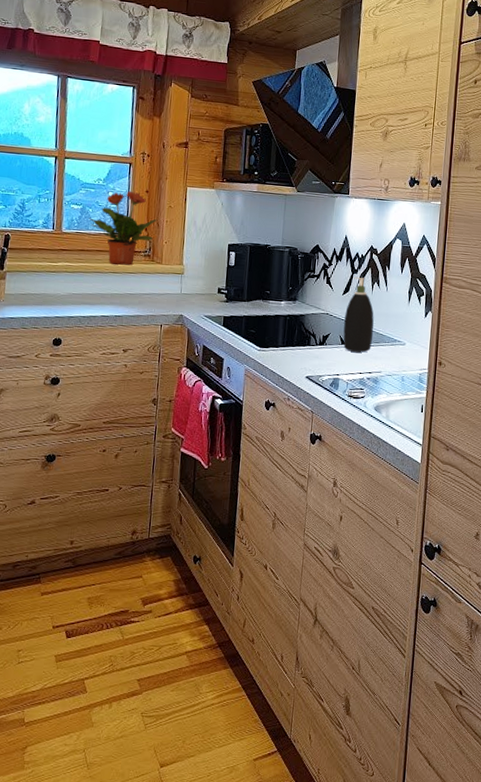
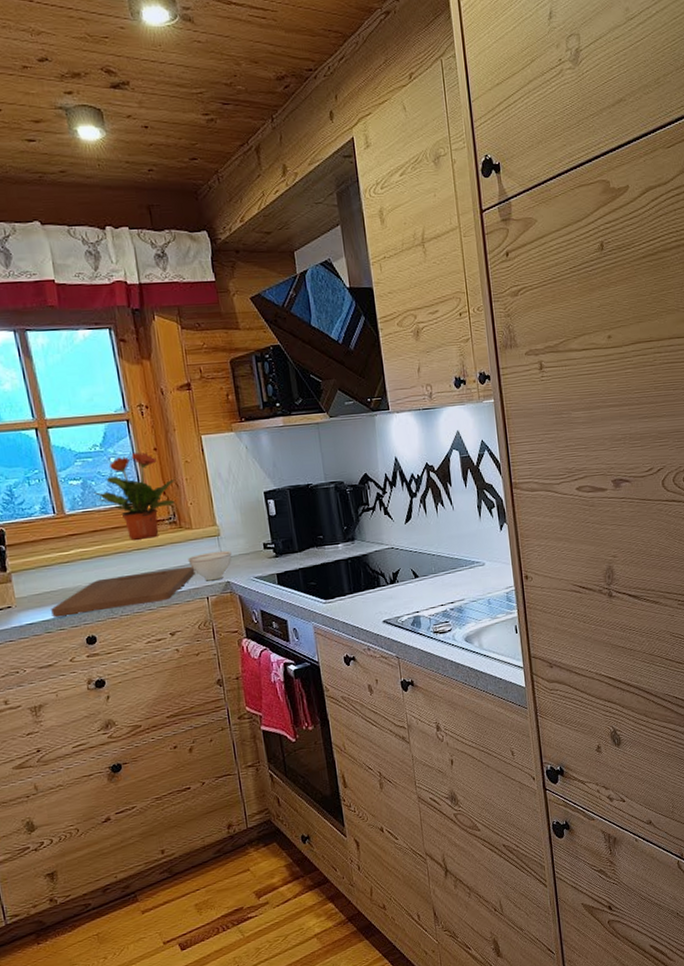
cutting board: none [30,291,156,321] -> present [51,566,195,618]
bowl: none [152,286,190,312] -> present [188,550,232,581]
soap dispenser: present [343,277,374,353] -> none [412,499,449,584]

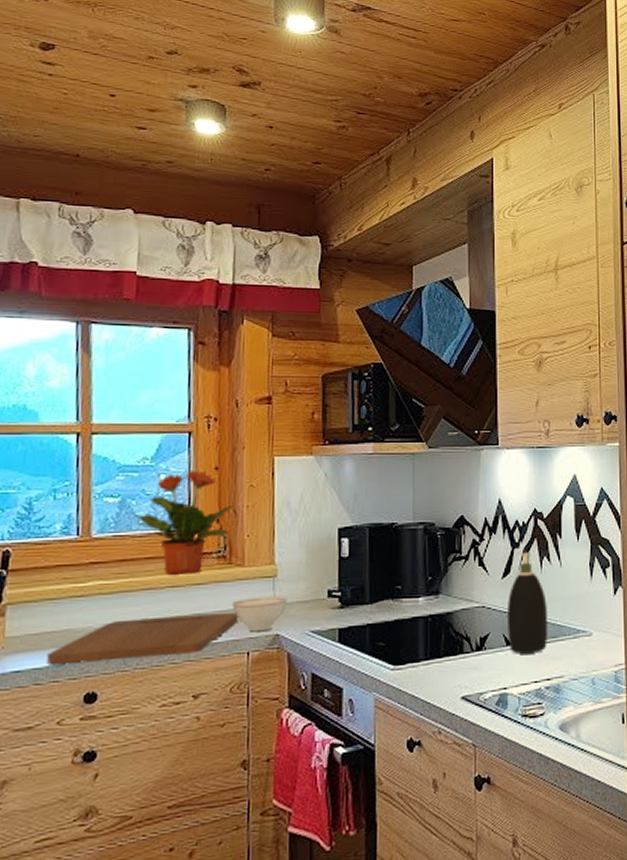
soap dispenser: none [412,499,449,584] -> present [508,551,549,654]

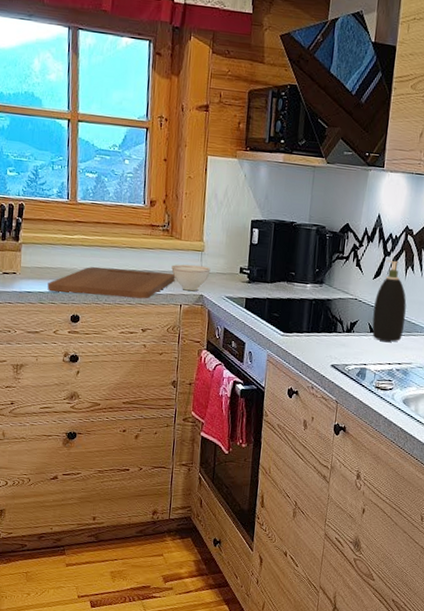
potted plant: present [131,471,233,575] -> none [104,160,176,240]

